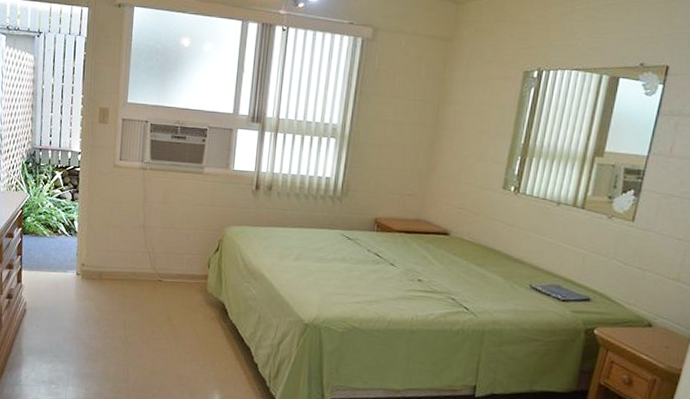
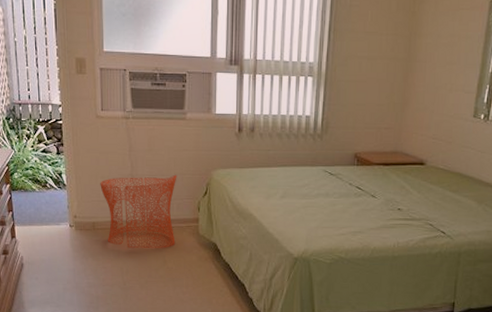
laundry basket: none [111,228,190,304] -> present [100,174,177,249]

